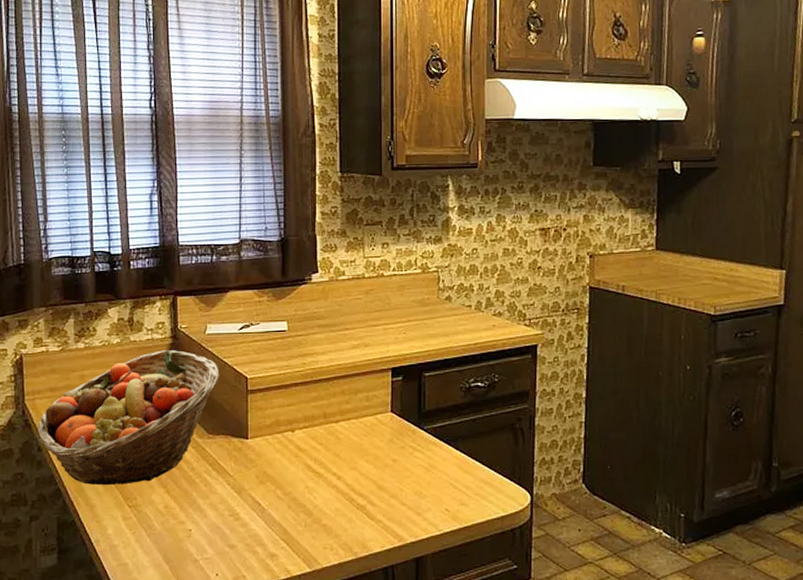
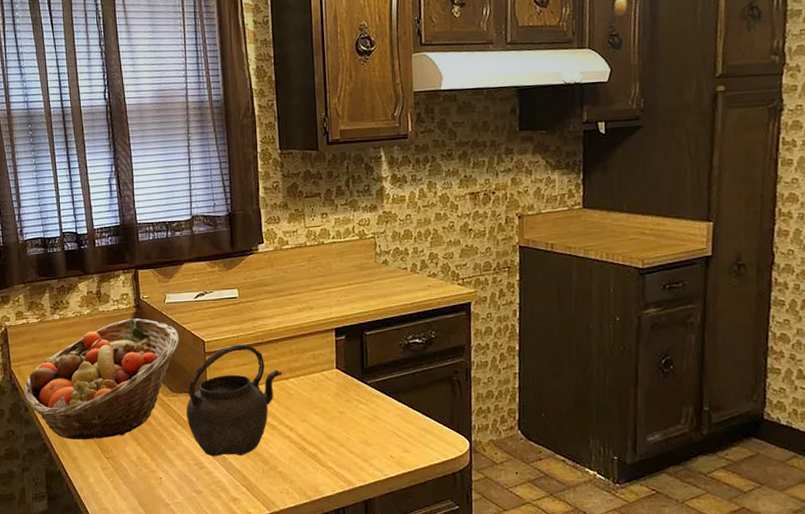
kettle: none [223,383,332,507] -> present [186,344,283,457]

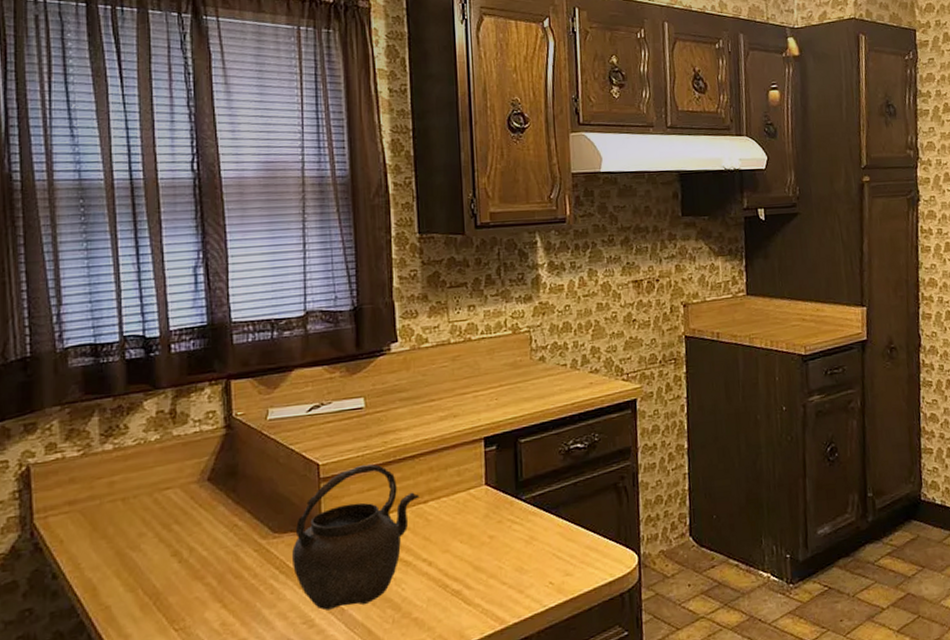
fruit basket: present [23,318,180,440] -> none [51,441,285,612]

